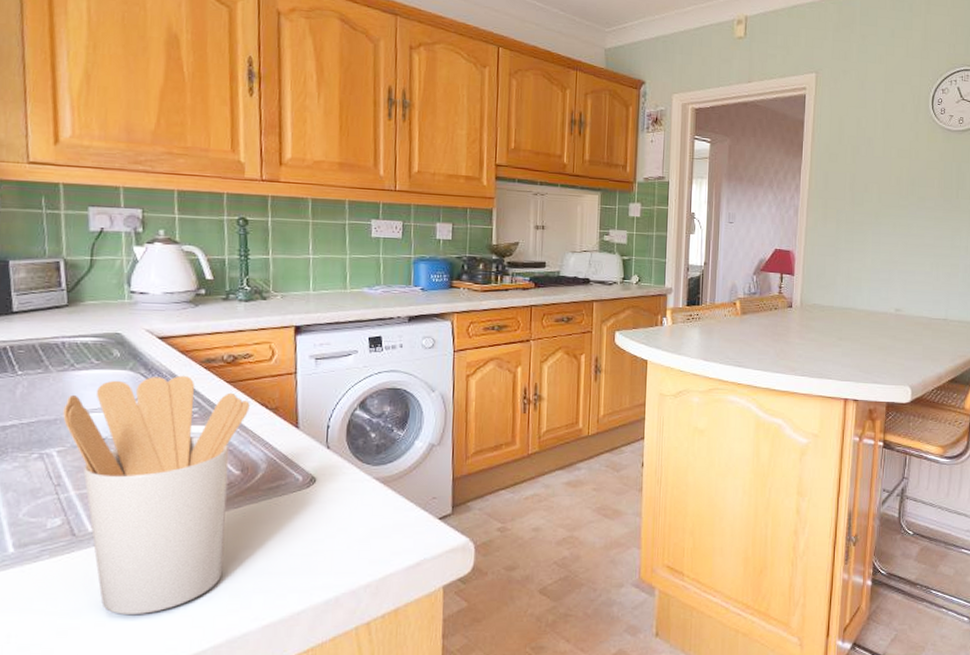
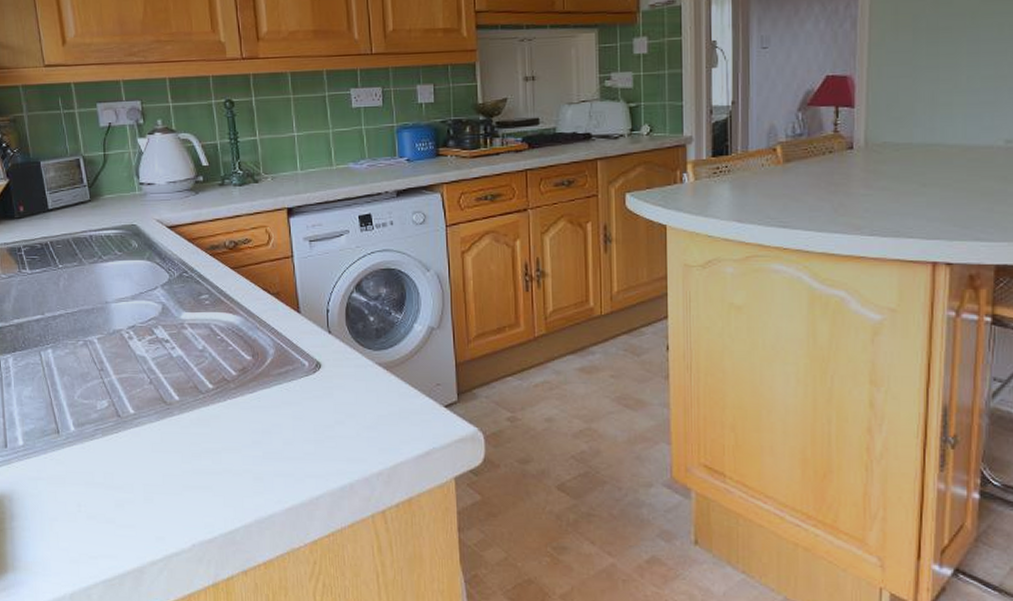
utensil holder: present [63,376,250,614] -> none [98,264,254,492]

